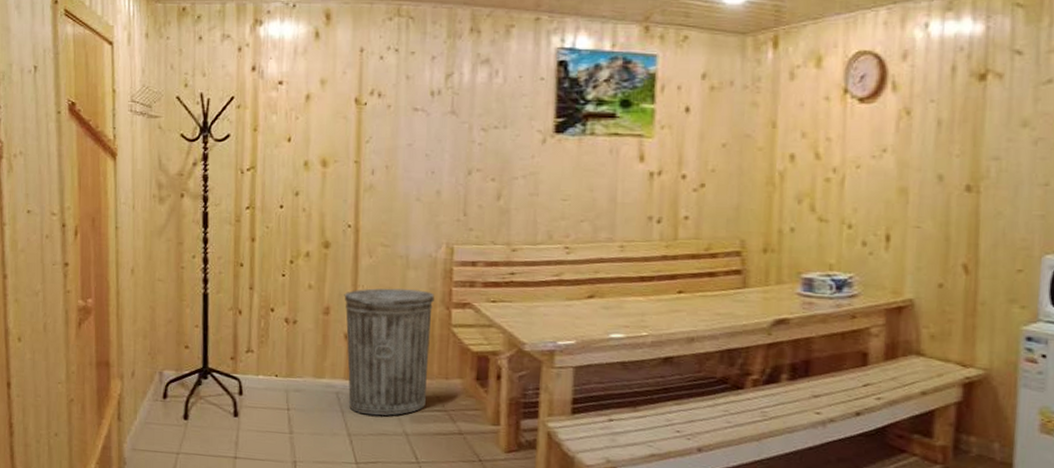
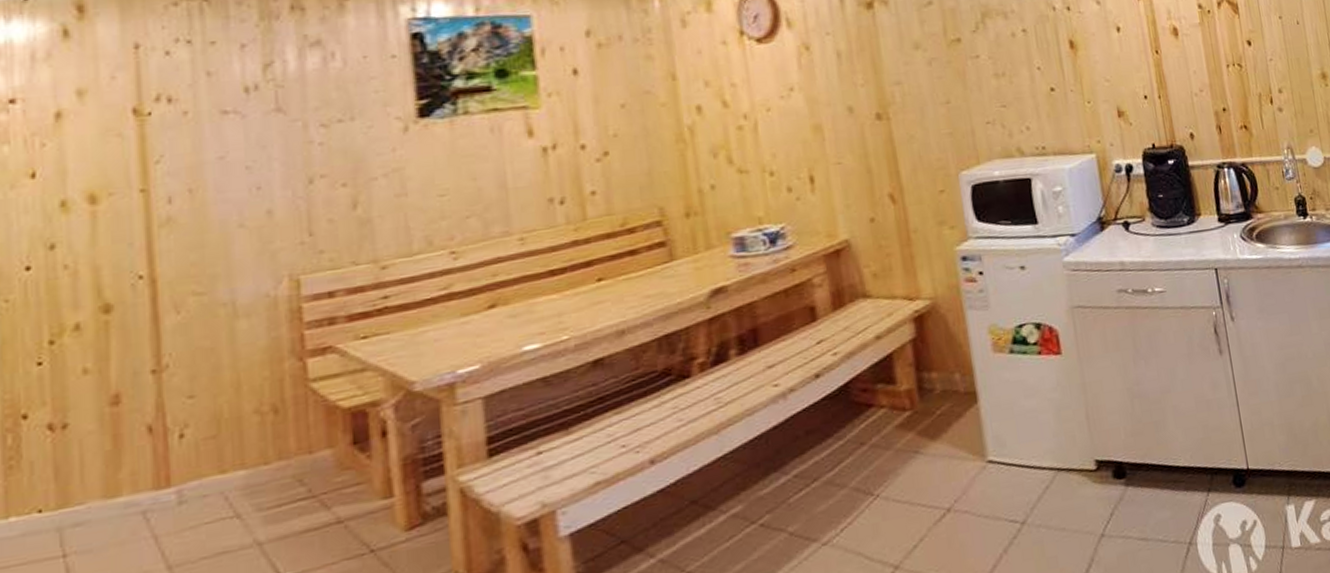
trash can: present [344,288,434,416] -> none [141,342,285,533]

